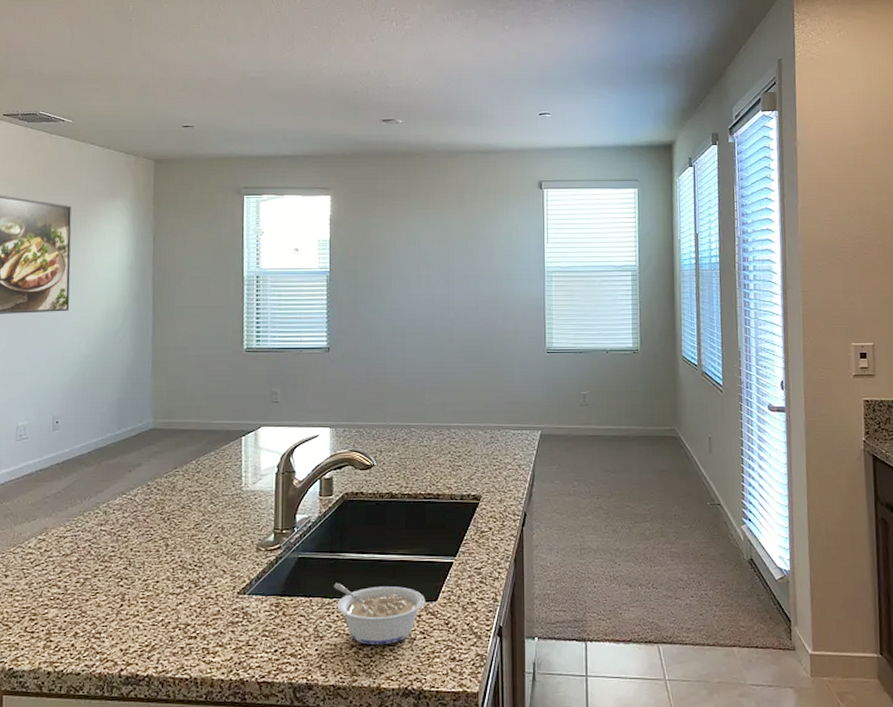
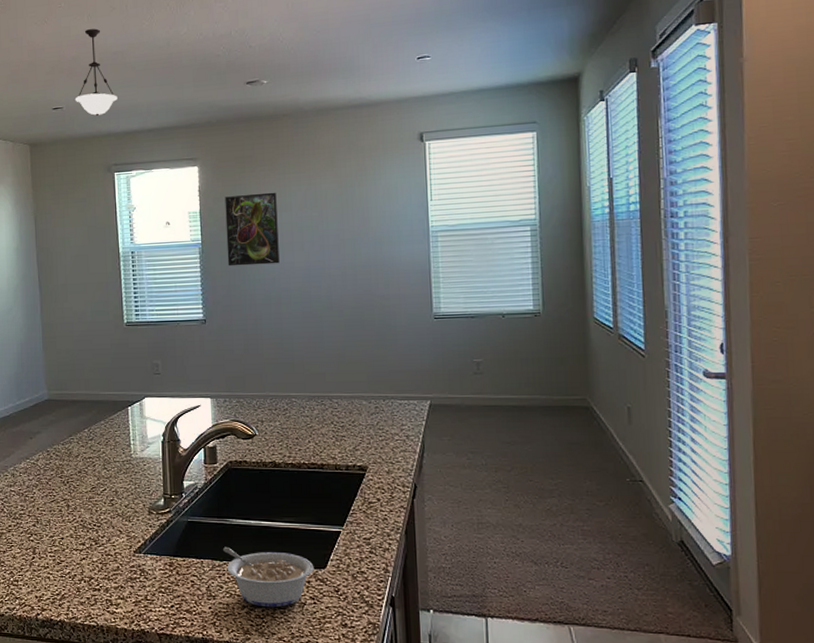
pendant light: none [207,52,252,137] -> present [74,28,118,116]
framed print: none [355,226,406,296] -> present [225,192,280,267]

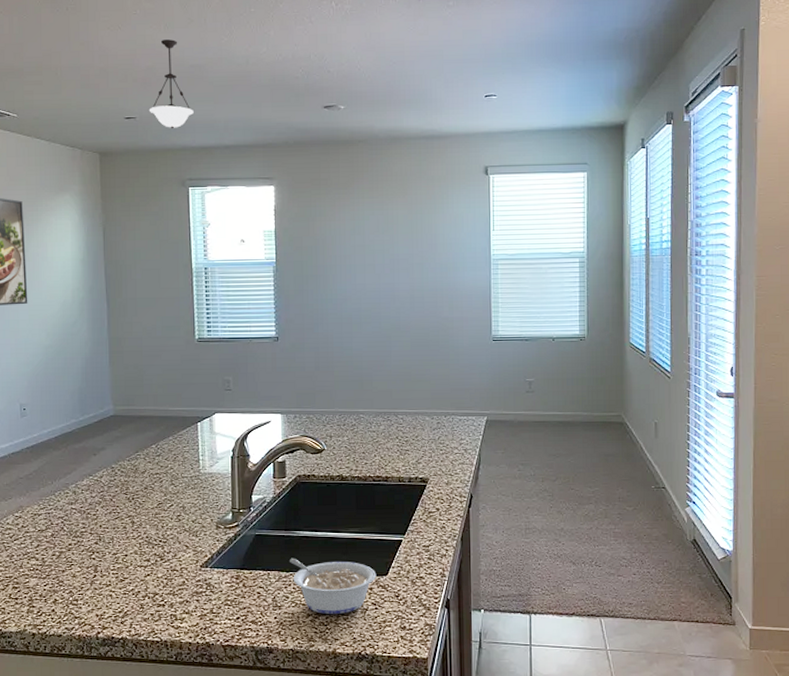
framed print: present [225,192,280,267] -> none [300,215,352,286]

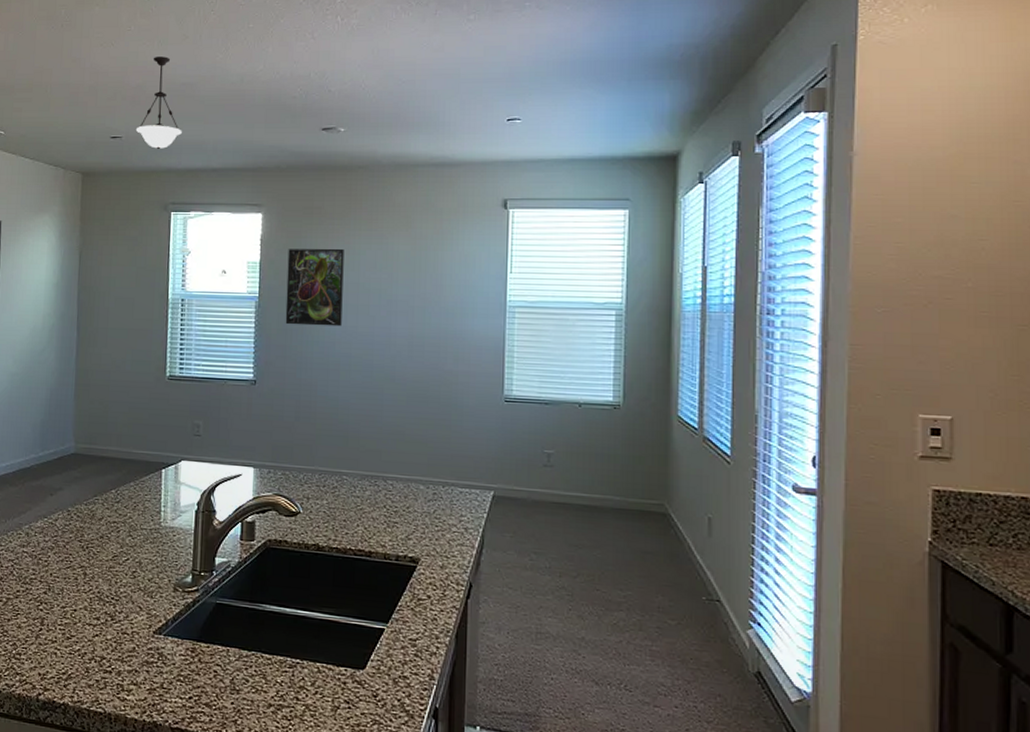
legume: present [289,558,377,615] -> none [251,635,352,709]
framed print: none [300,215,352,286] -> present [285,248,344,327]

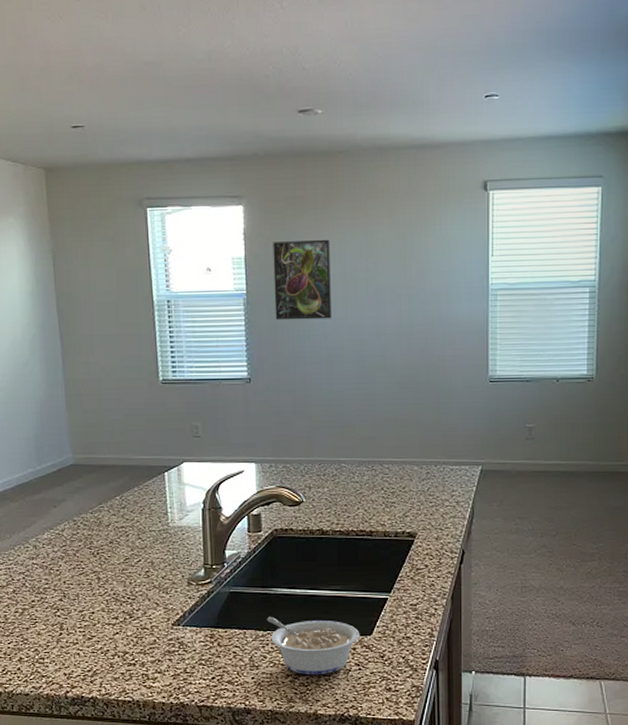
pendant light: present [135,56,182,149] -> none [98,31,150,138]
legume: none [251,635,352,709] -> present [266,616,360,676]

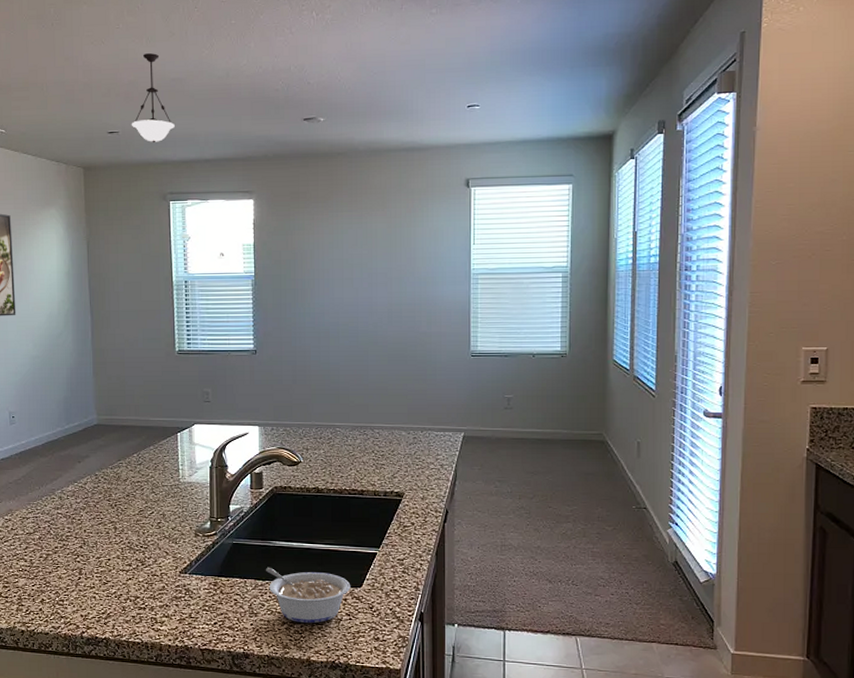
pendant light: none [98,31,150,138] -> present [131,53,175,142]
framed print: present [273,239,332,321] -> none [278,229,329,299]

